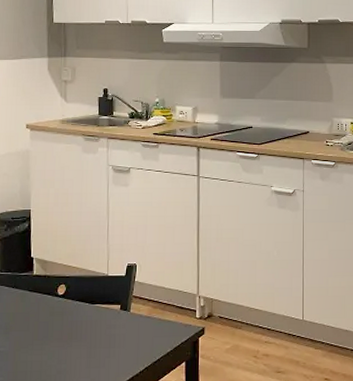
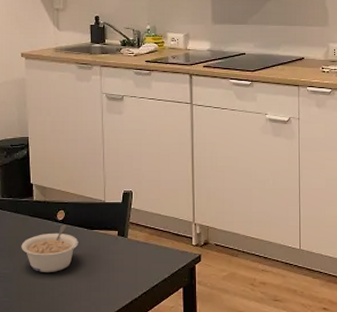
legume: none [18,299,79,349] -> present [21,224,79,272]

